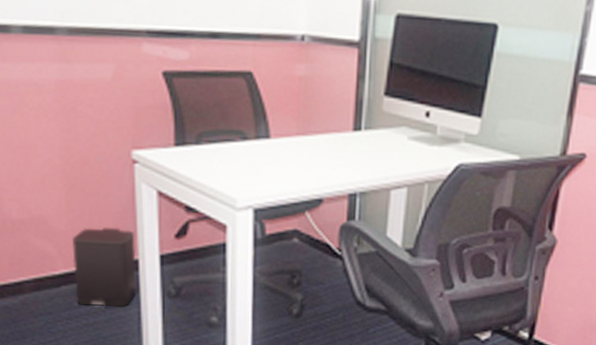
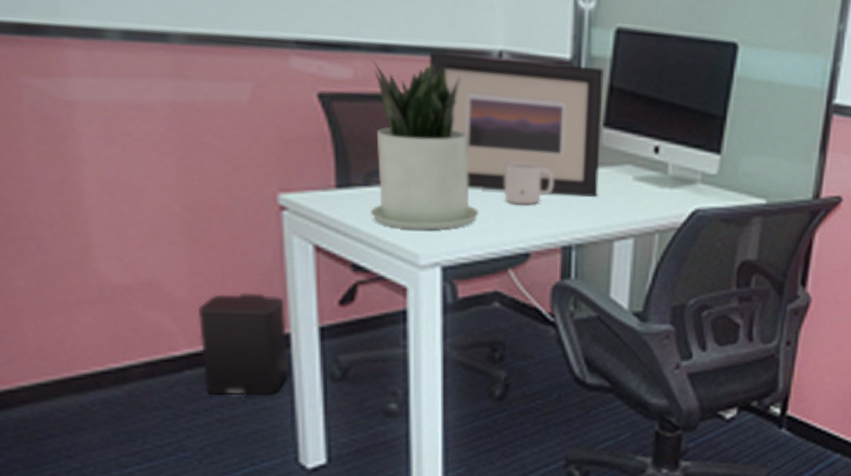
planter: none [199,46,283,180] -> present [370,62,479,230]
picture frame: none [247,37,386,154] -> present [429,51,605,198]
mug: none [303,125,344,160] -> present [503,162,555,205]

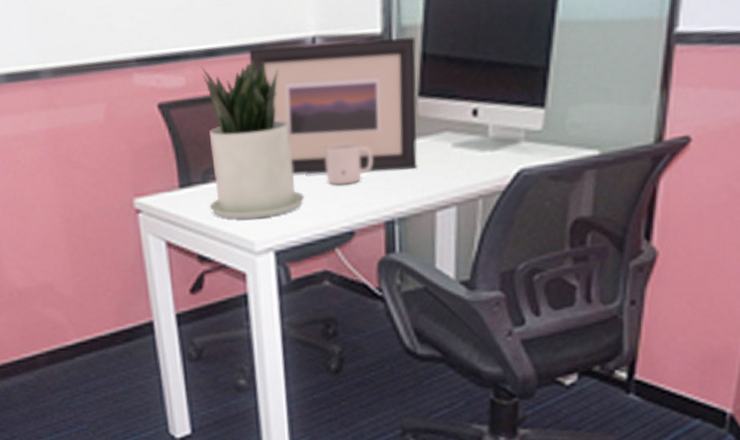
pedal bin: present [197,293,289,396] -> none [81,288,155,377]

